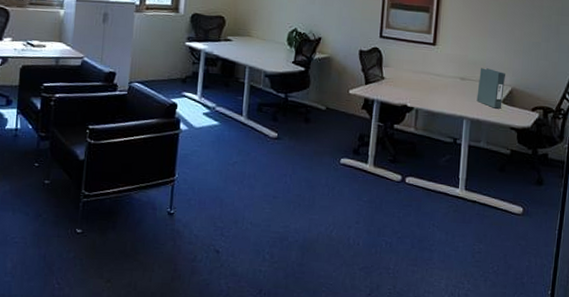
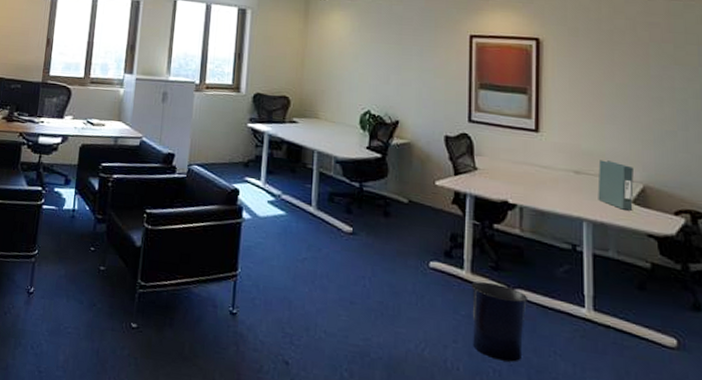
waste bin: none [370,172,416,235] -> present [471,281,527,362]

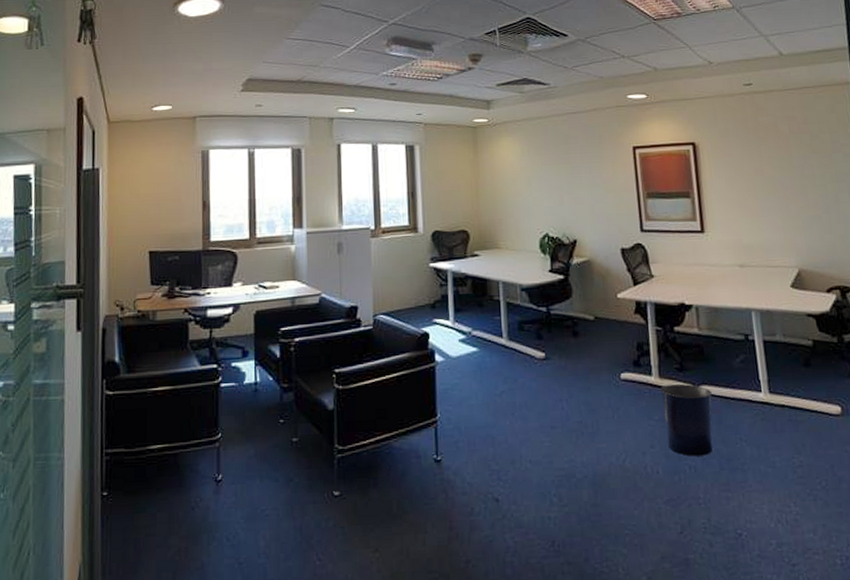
binder: present [597,160,634,211] -> none [759,251,792,295]

